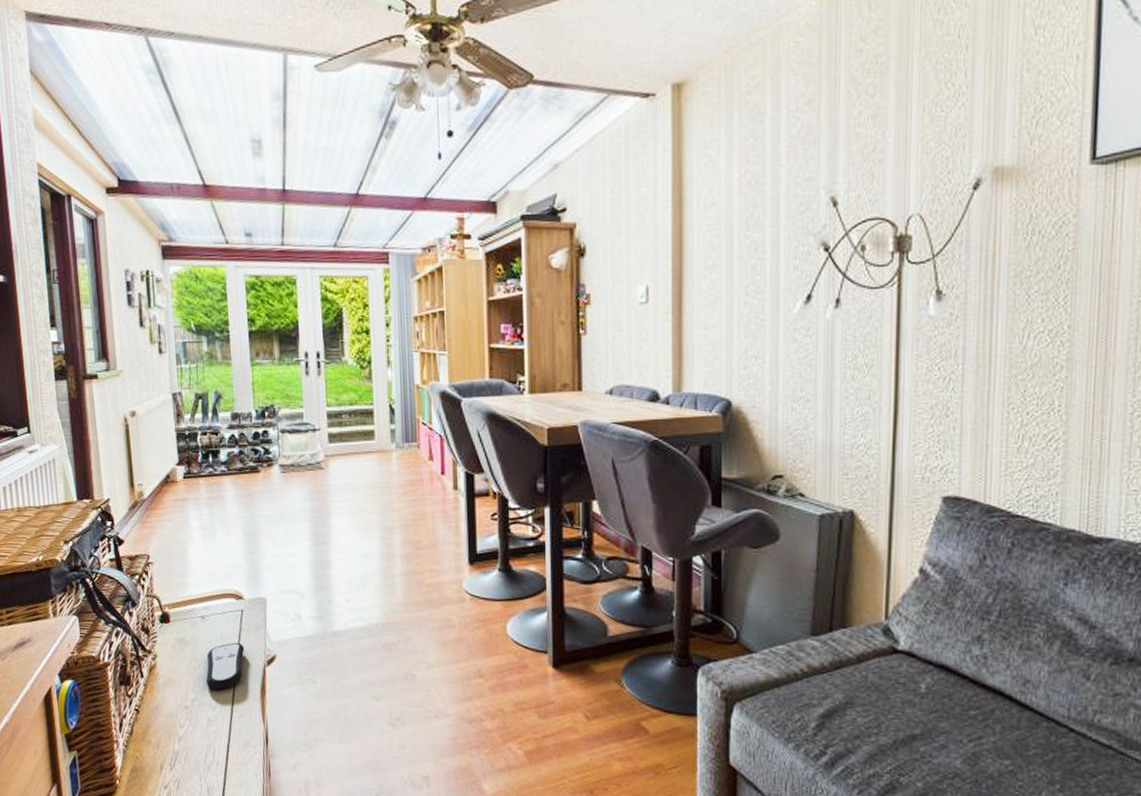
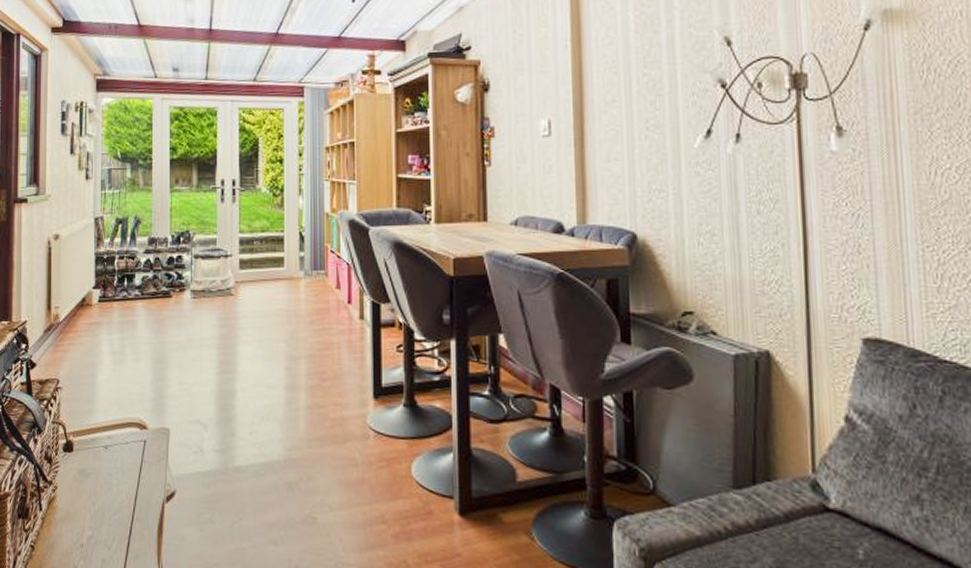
remote control: present [205,642,245,690] -> none [103,475,145,528]

